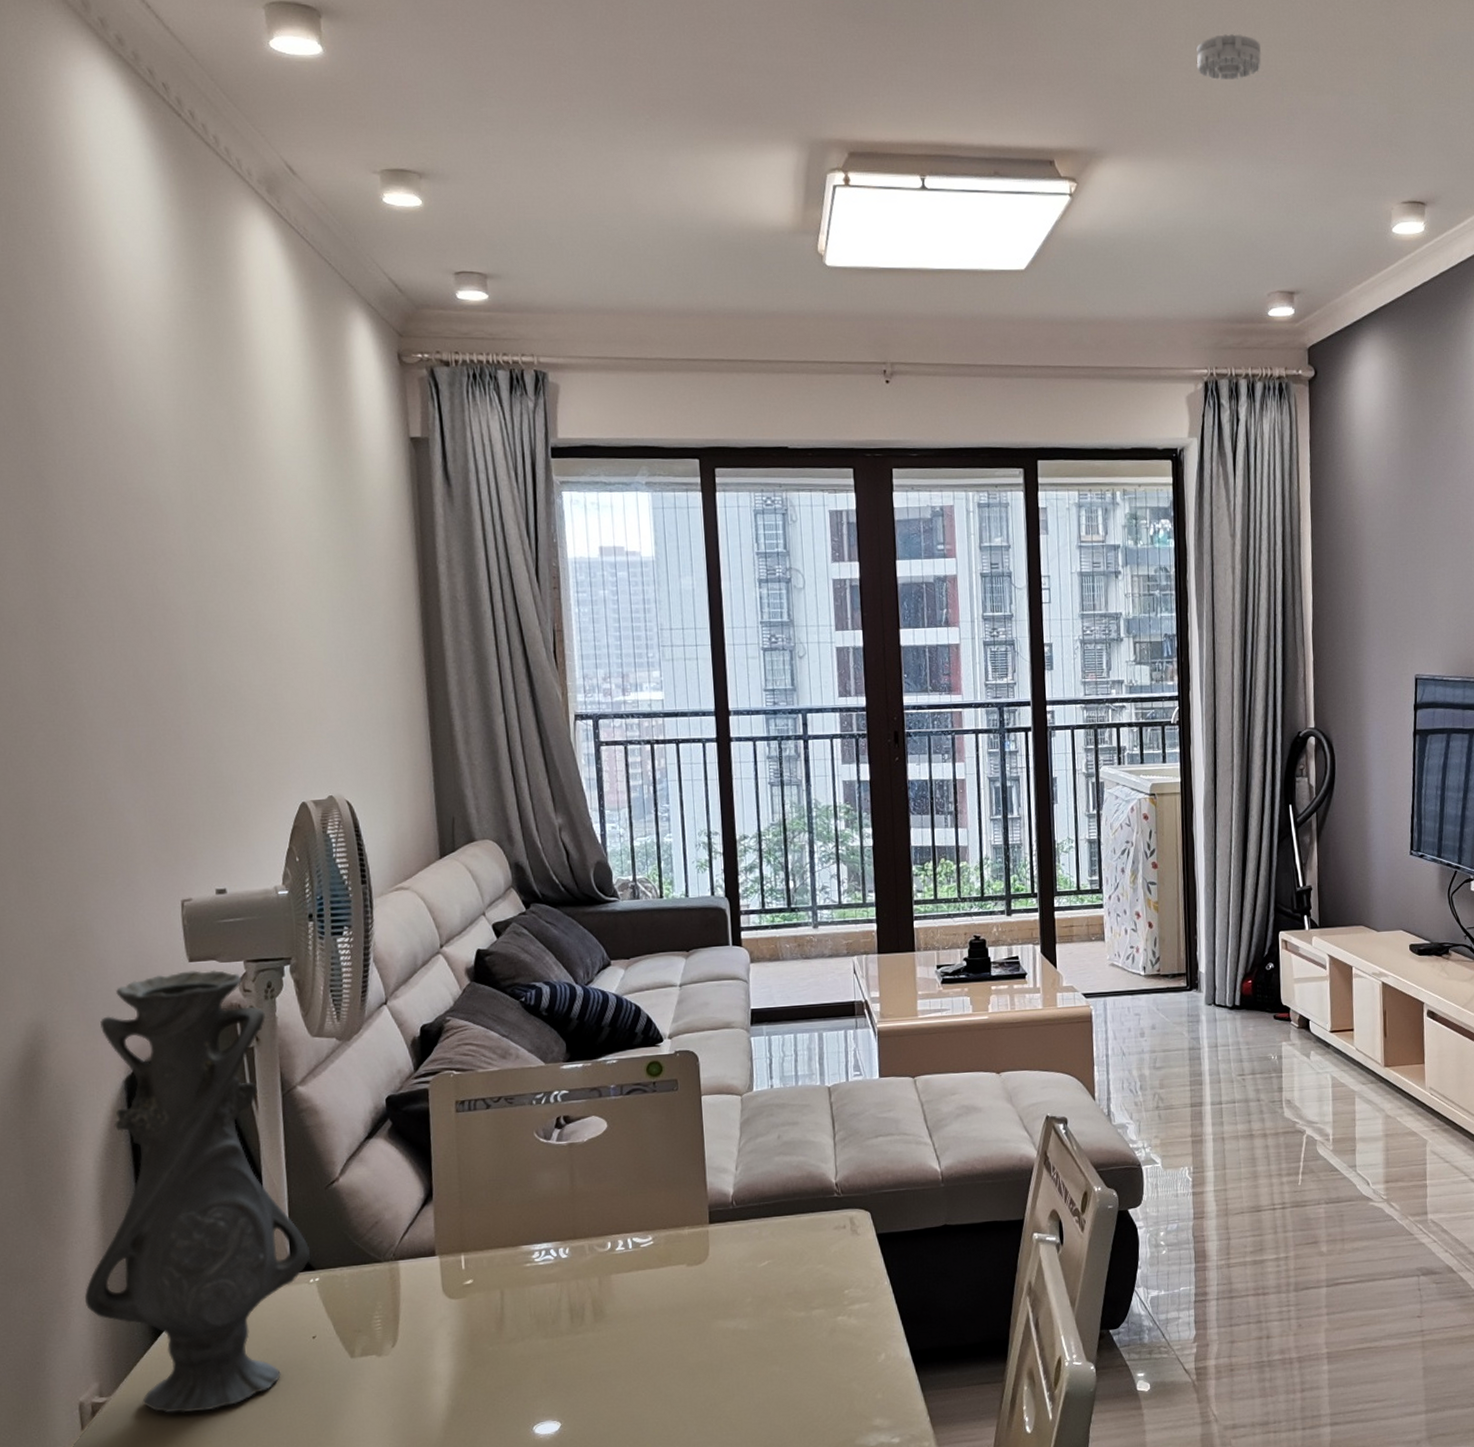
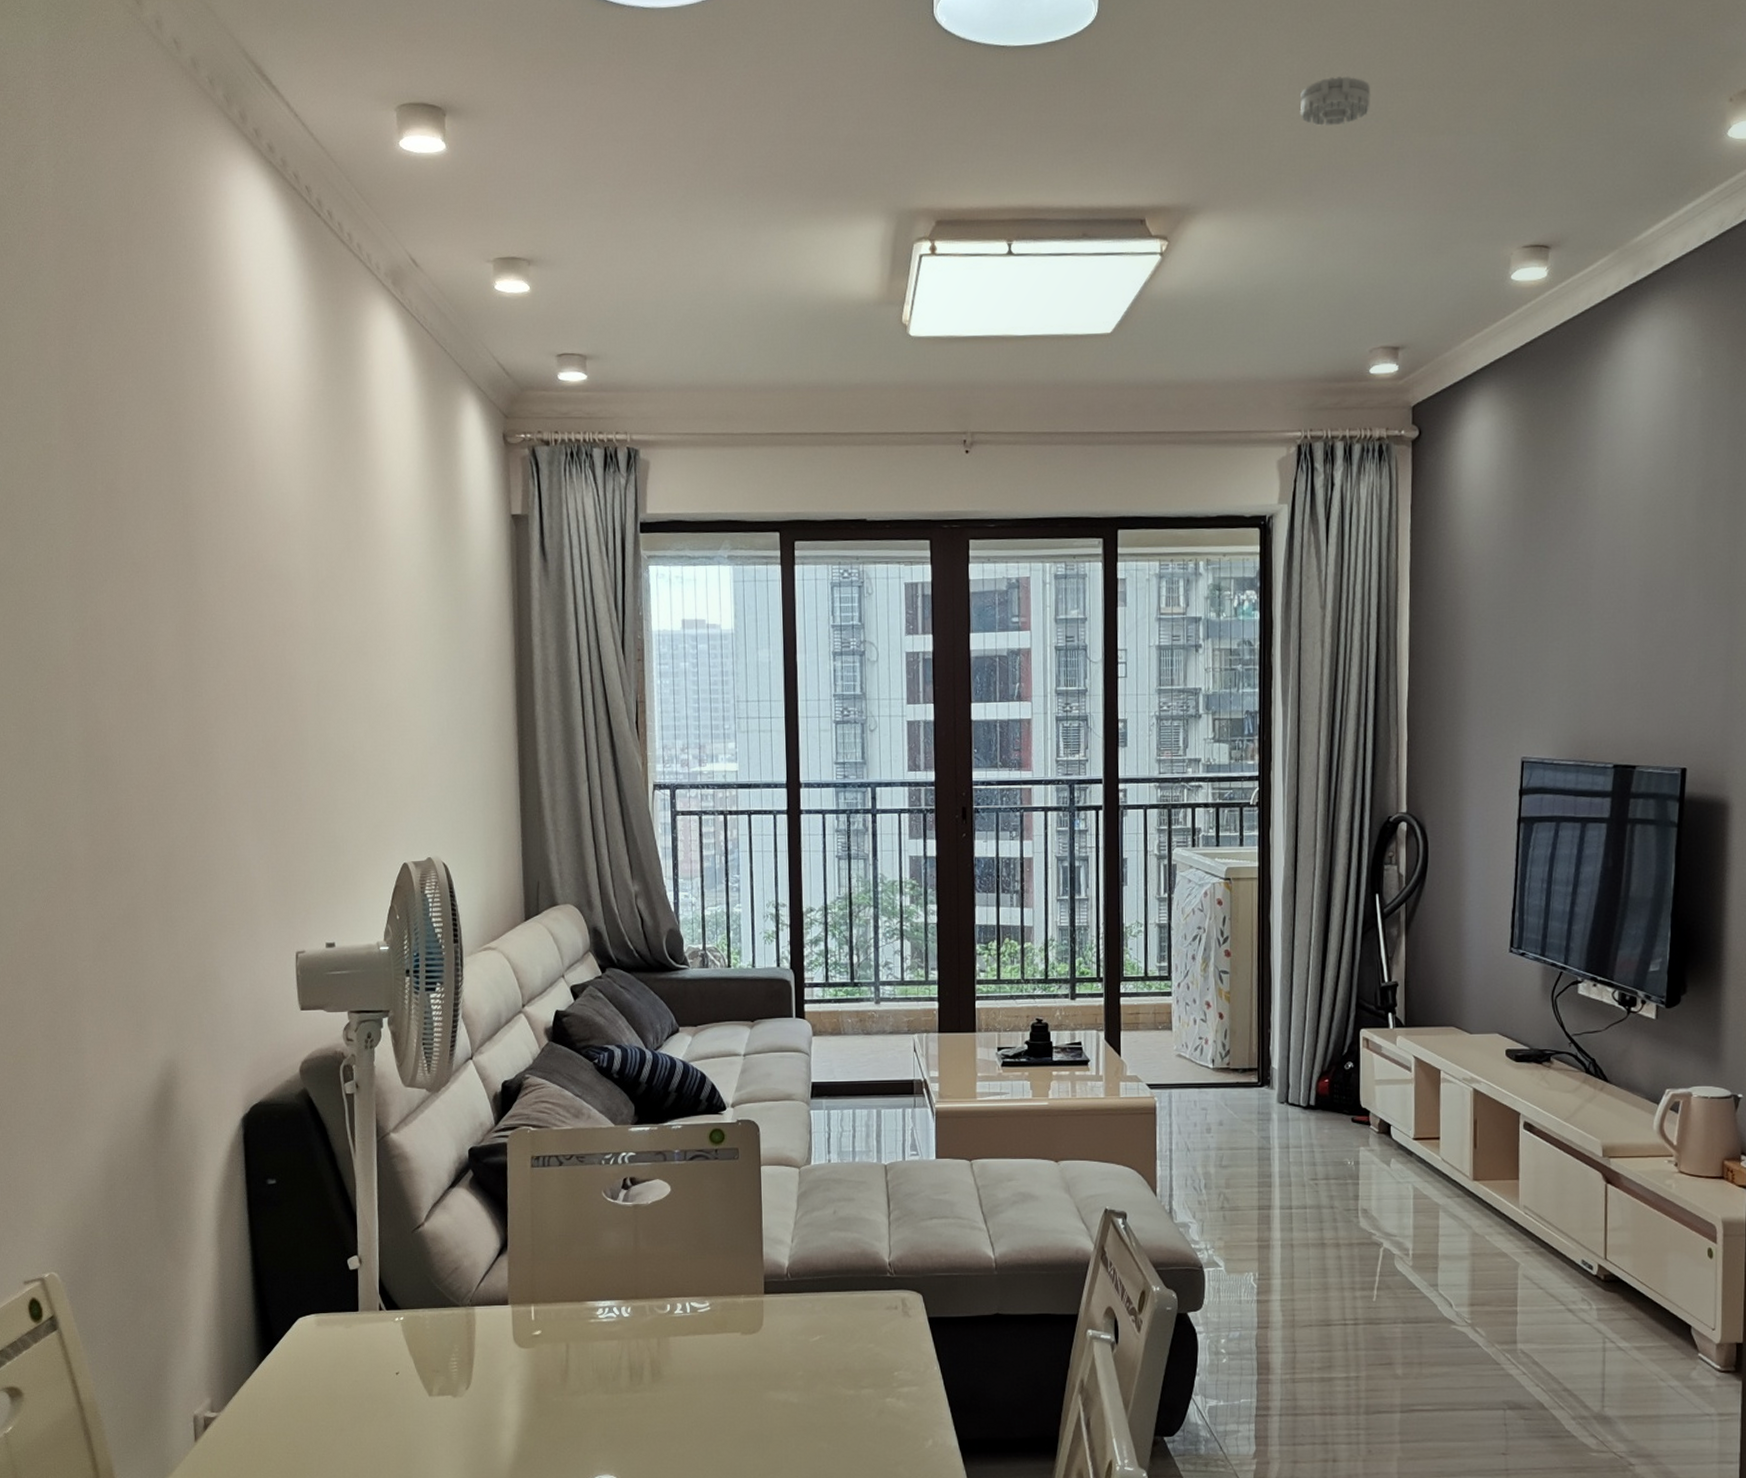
vase: present [84,969,310,1413] -> none [201,1018,396,1434]

